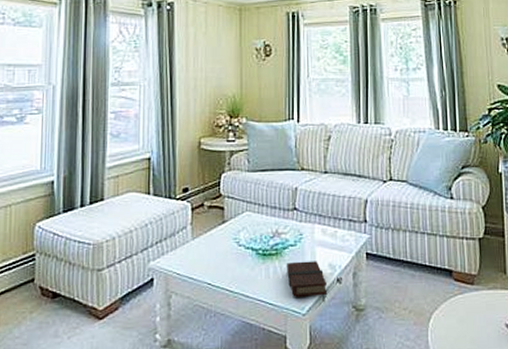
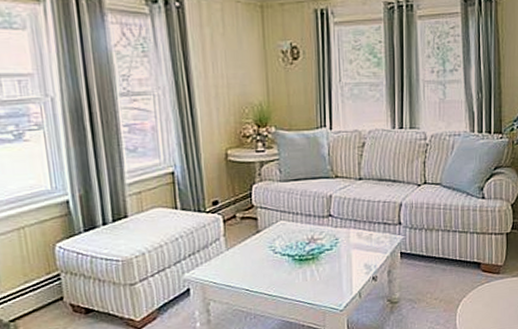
book: present [287,261,328,297] -> none [324,262,364,296]

